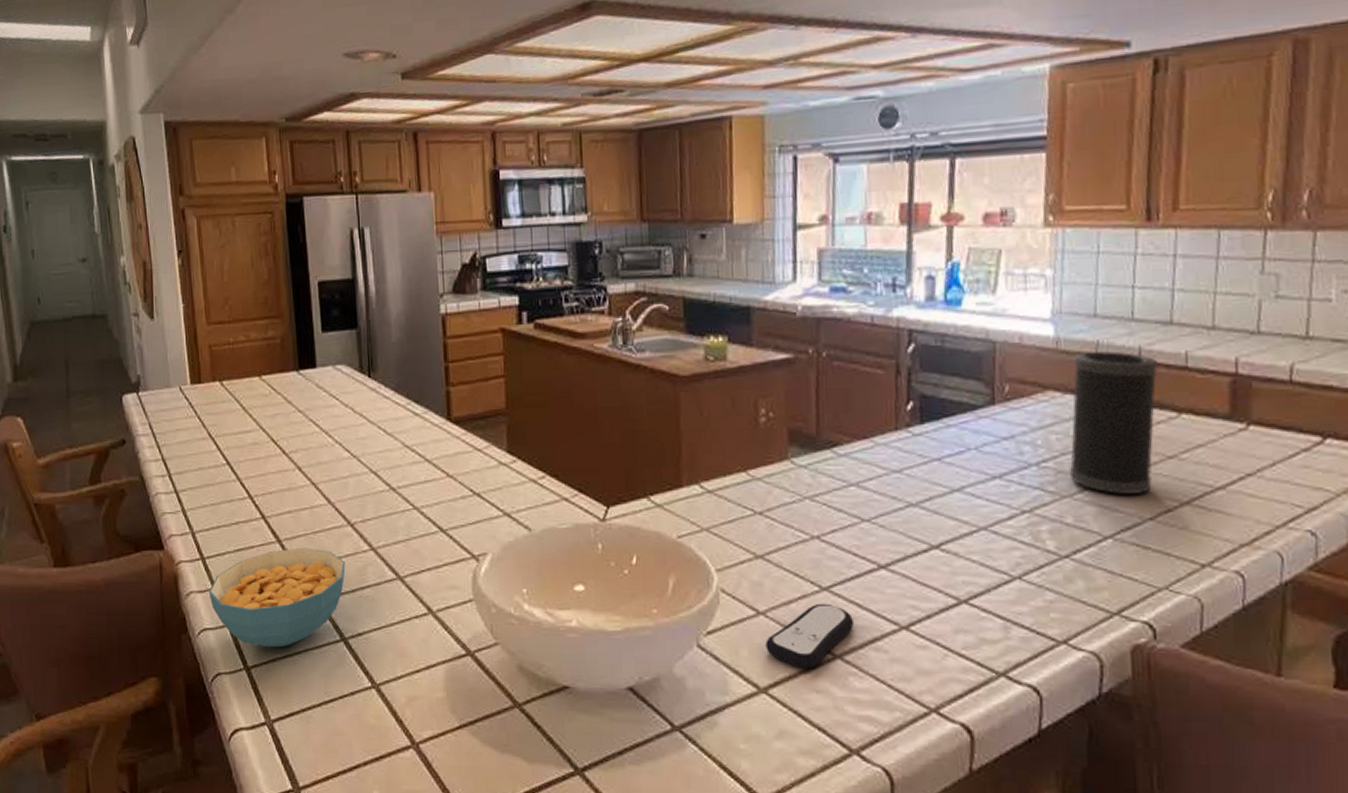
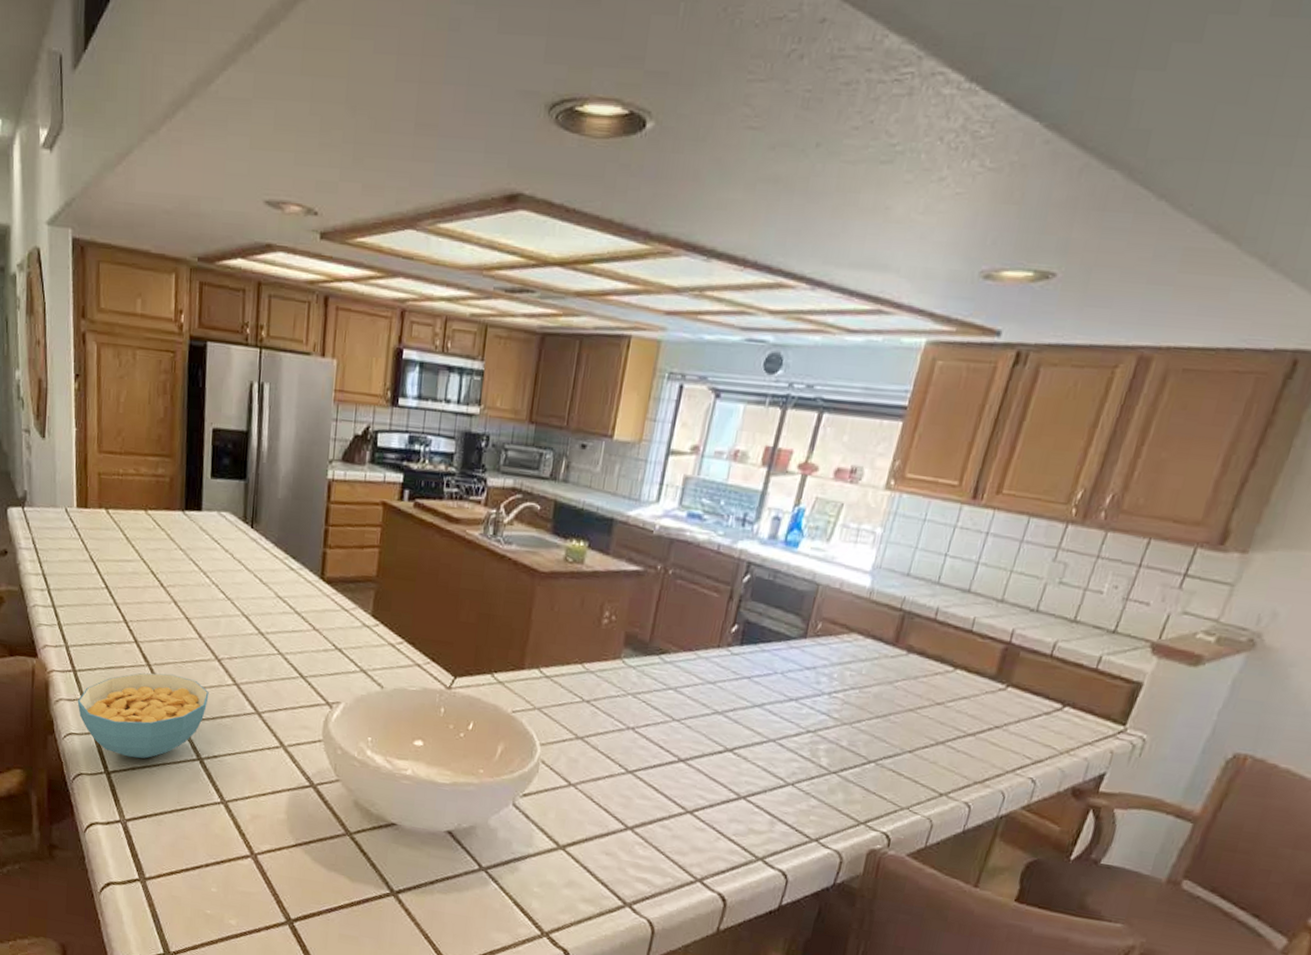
remote control: present [765,603,855,668] -> none [571,783,649,835]
speaker: present [1070,351,1158,494] -> none [854,604,949,731]

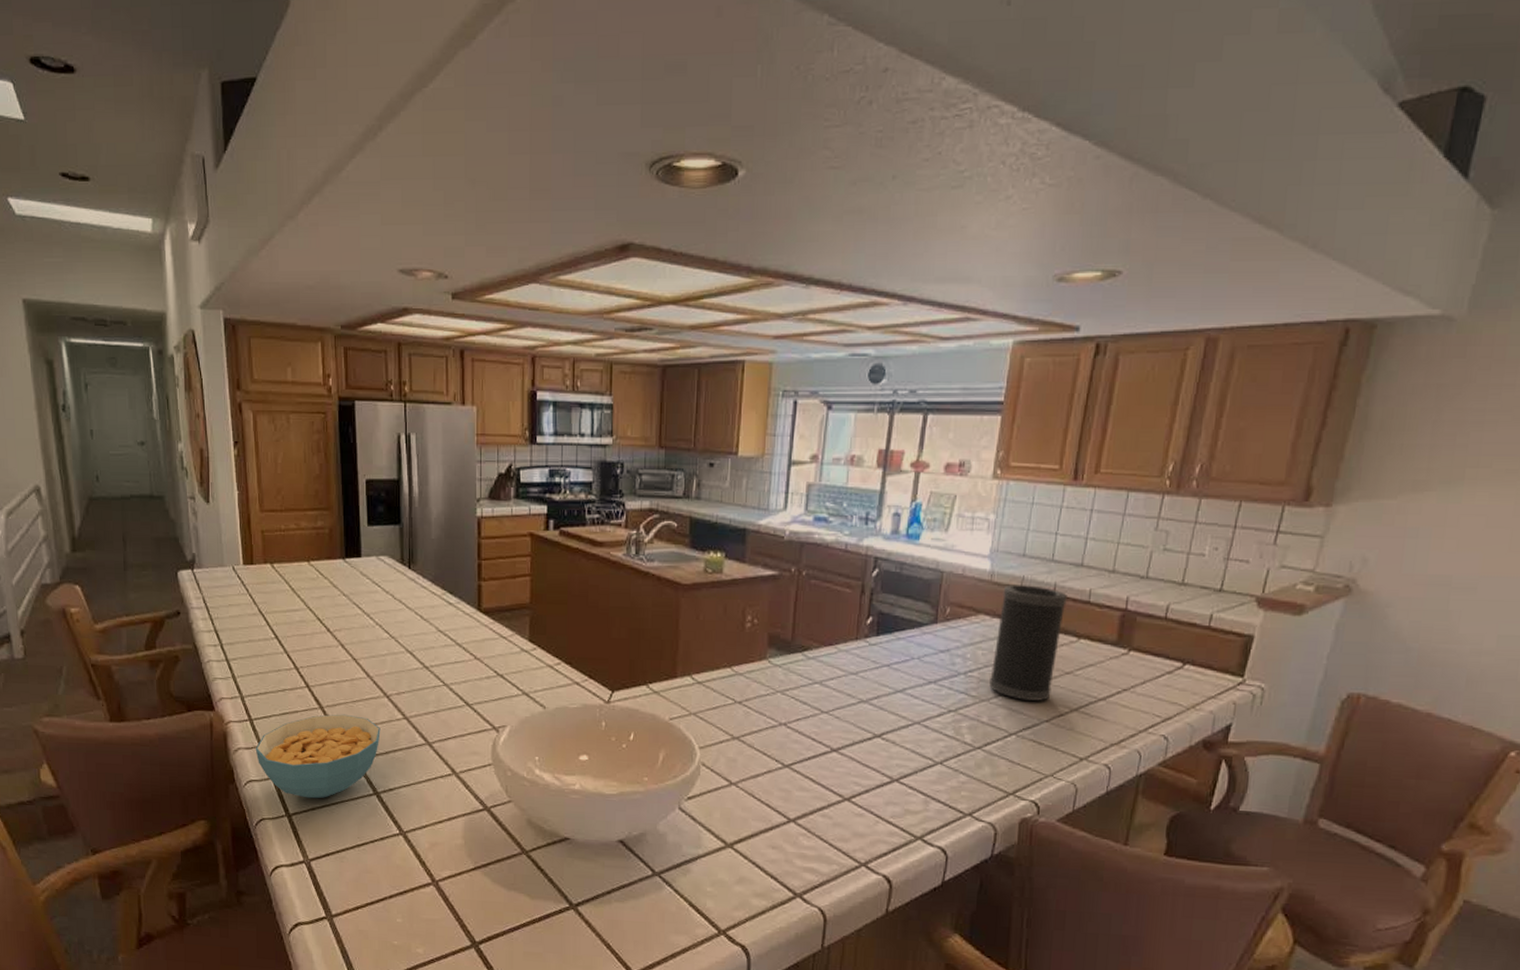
speaker: none [854,604,949,731] -> present [989,584,1067,701]

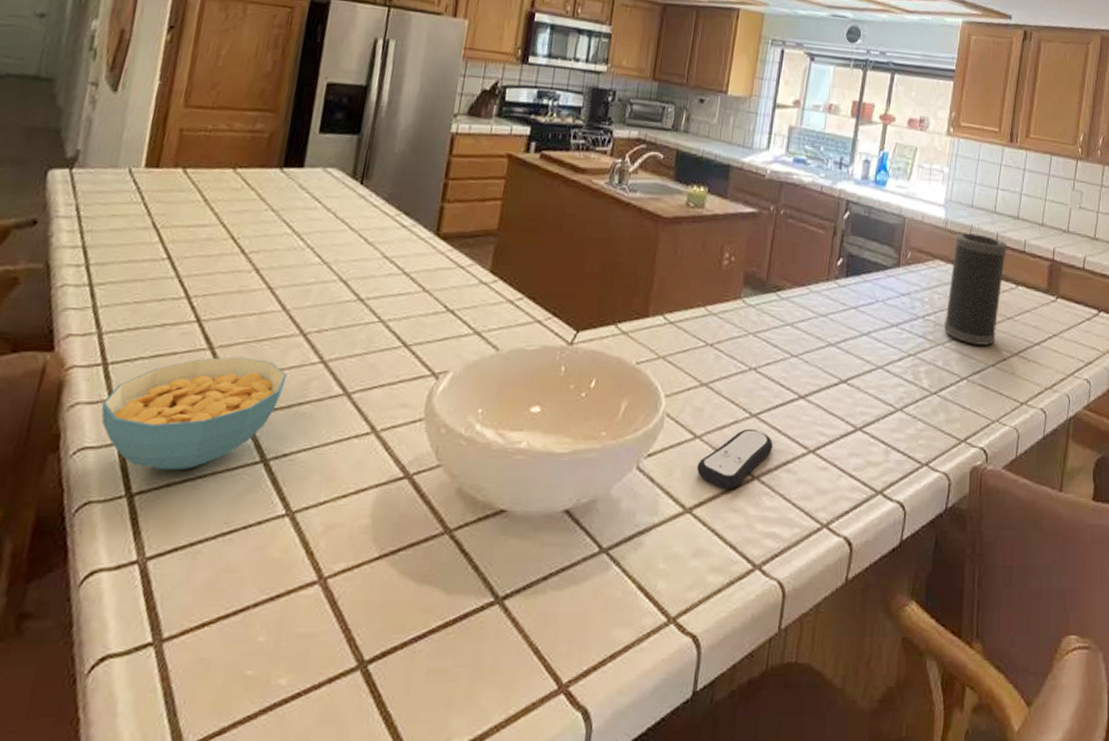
remote control: none [735,777,808,829] -> present [697,428,774,489]

